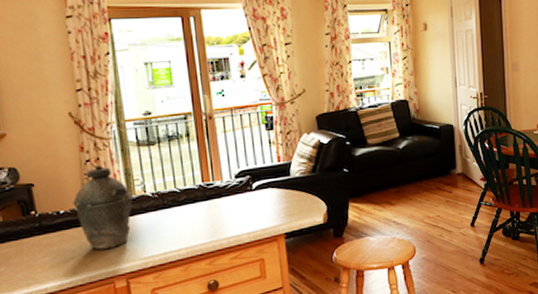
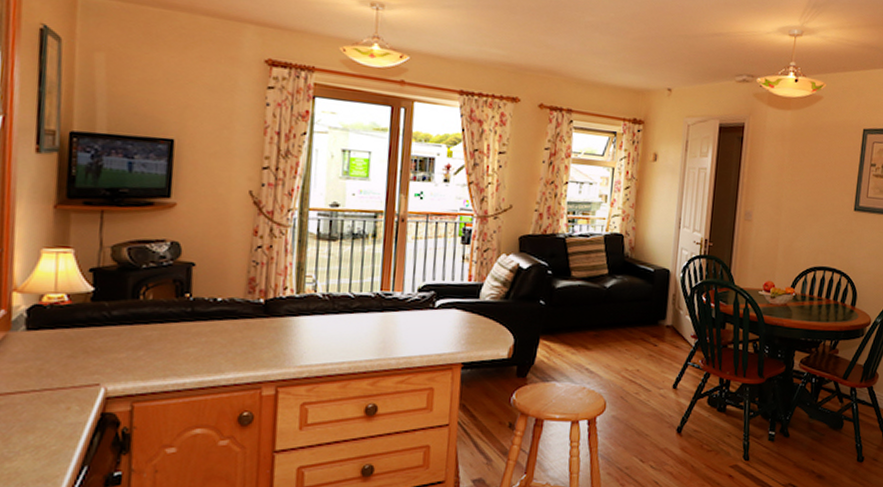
kettle: present [73,165,134,251] -> none [234,253,303,350]

